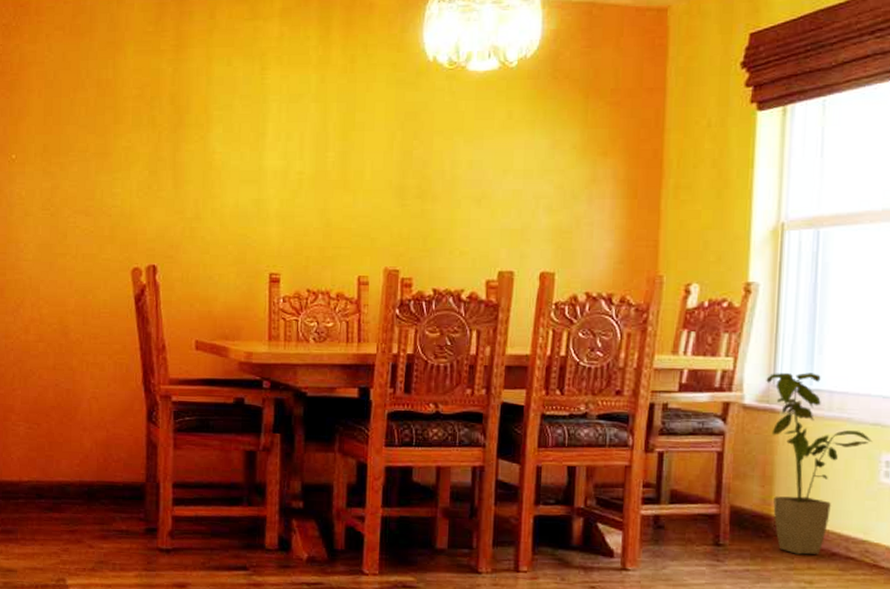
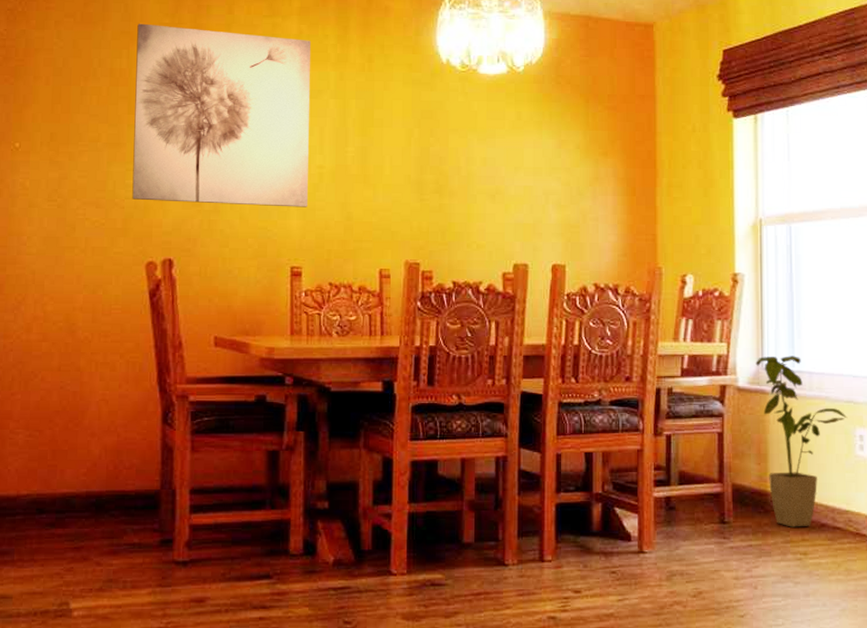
wall art: none [118,33,292,214] -> present [132,23,310,208]

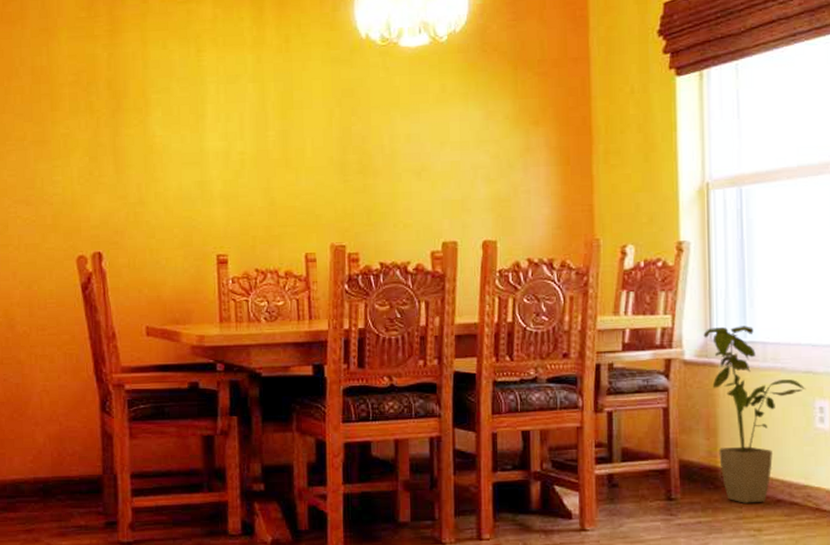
wall art: present [132,23,310,208] -> none [55,19,230,196]

